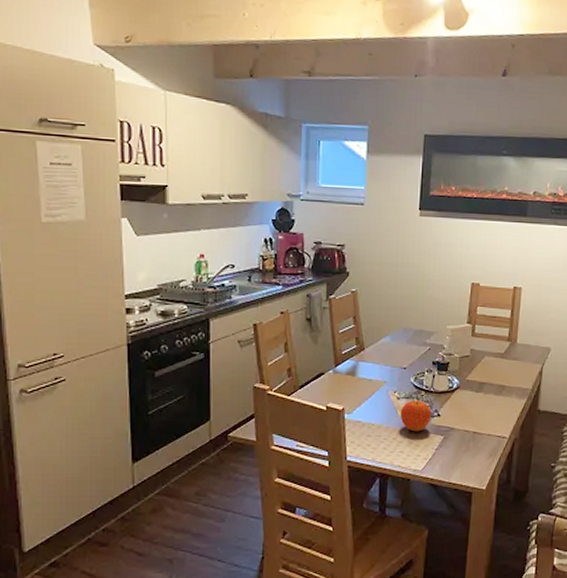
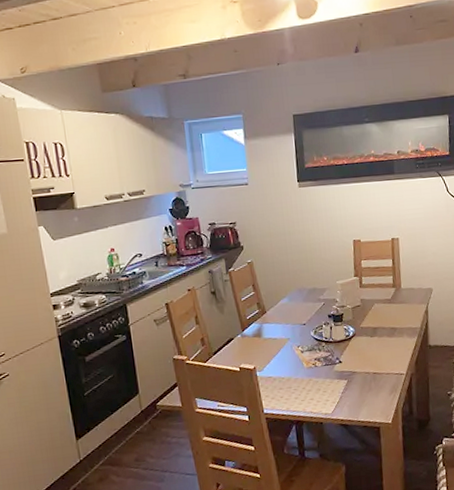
fruit: present [400,400,432,432] -> none [305,351,334,380]

